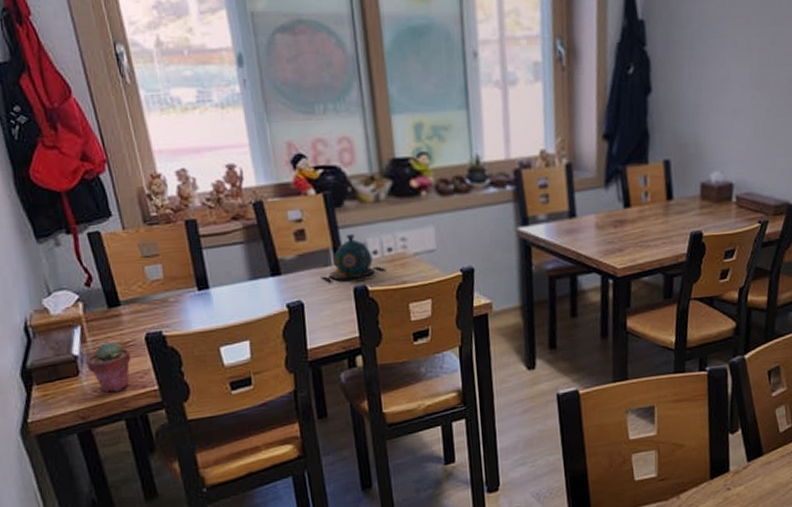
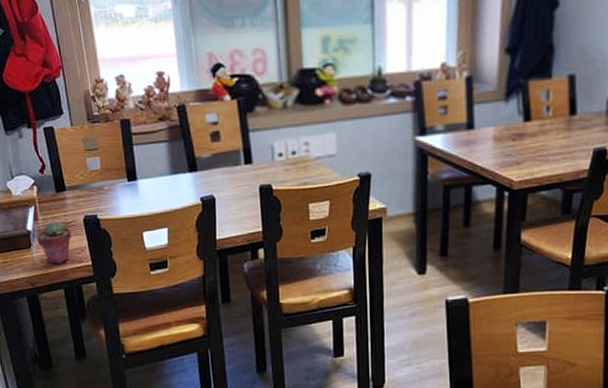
teapot: present [320,234,386,281] -> none [231,137,289,180]

